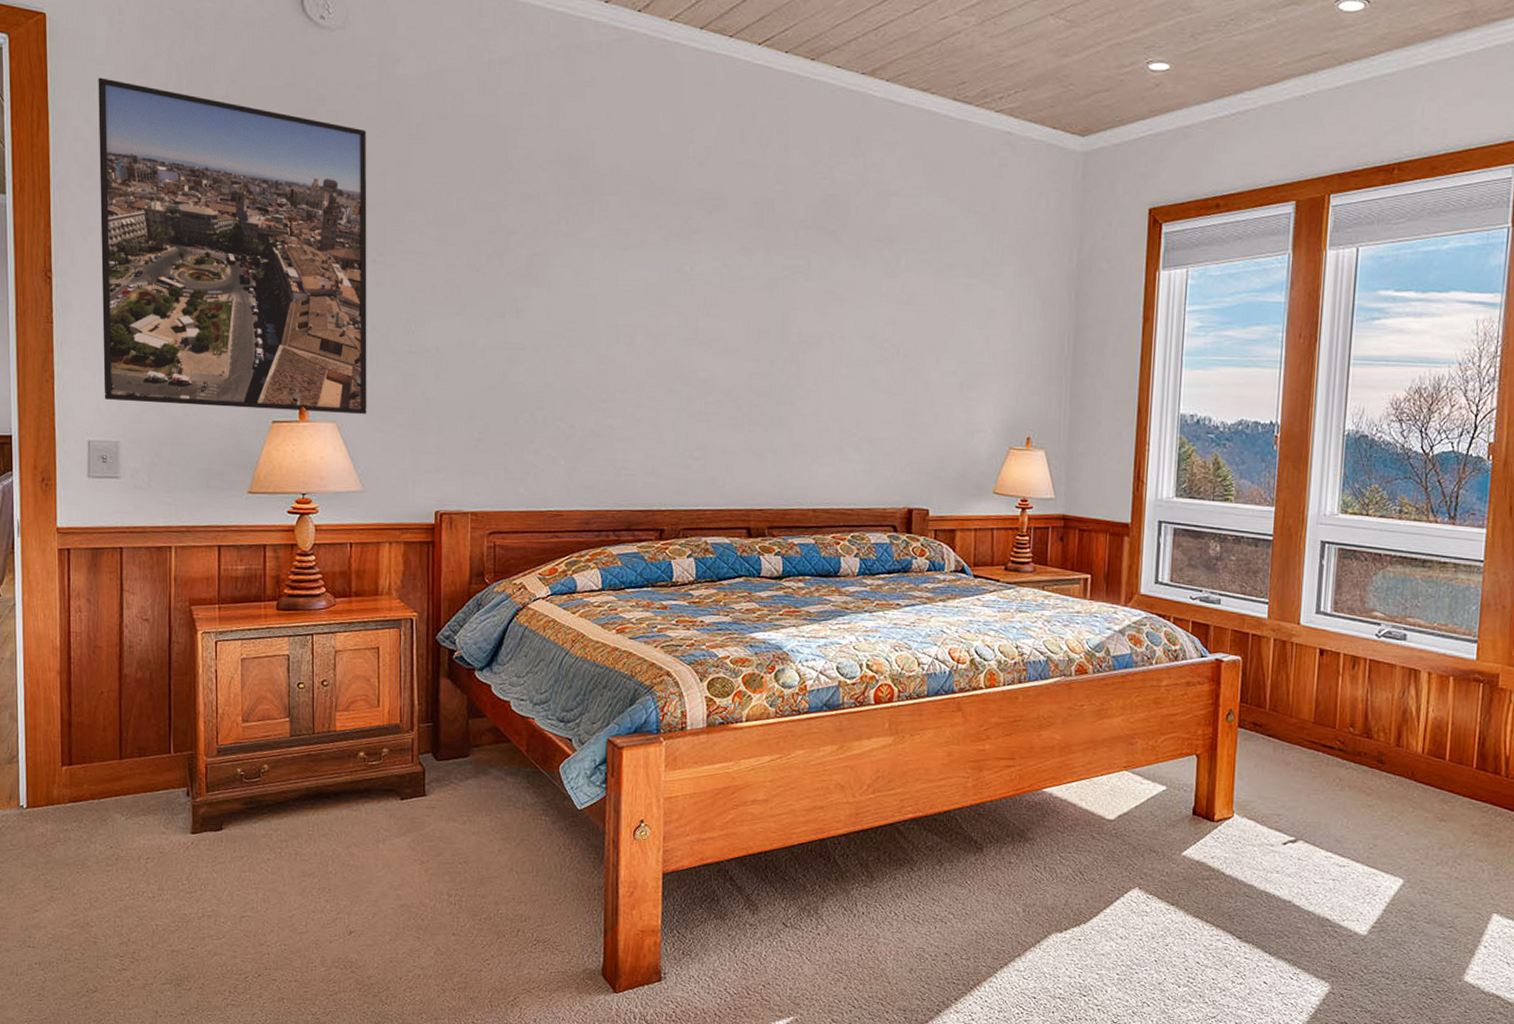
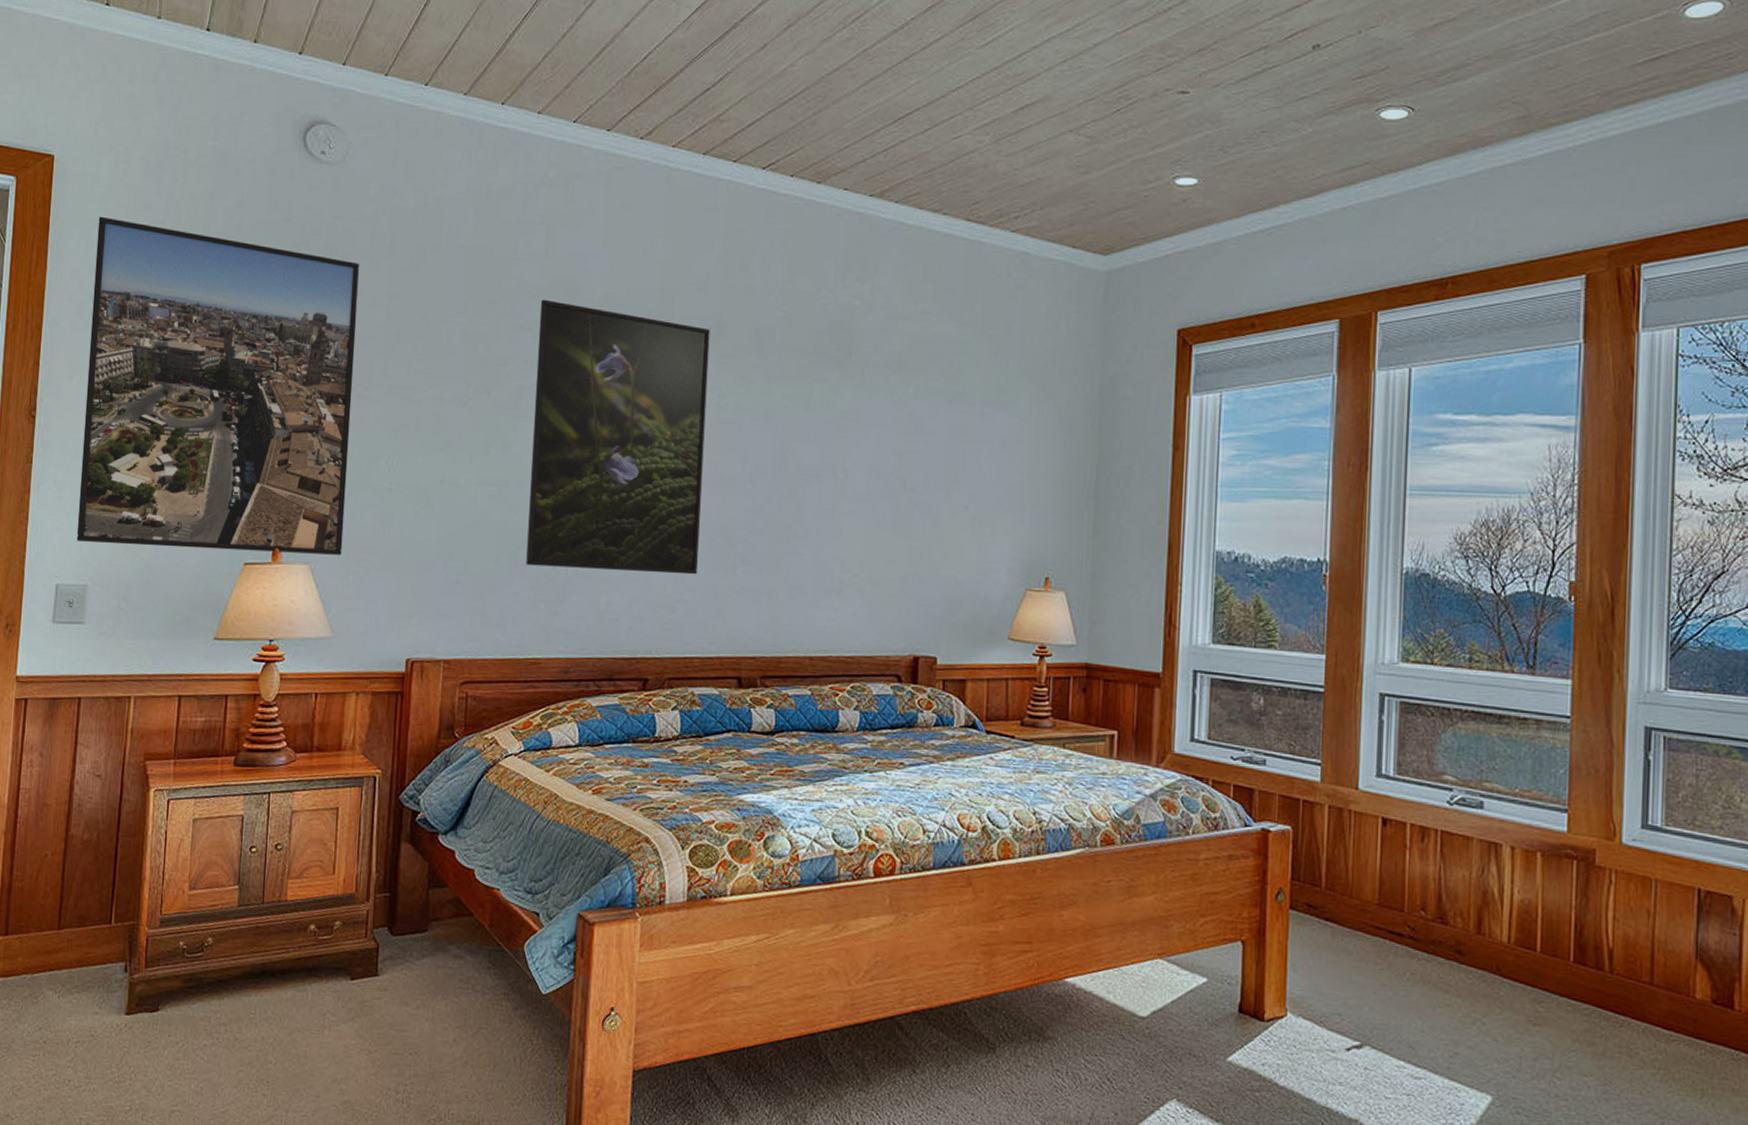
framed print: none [544,169,712,434] -> present [526,299,710,575]

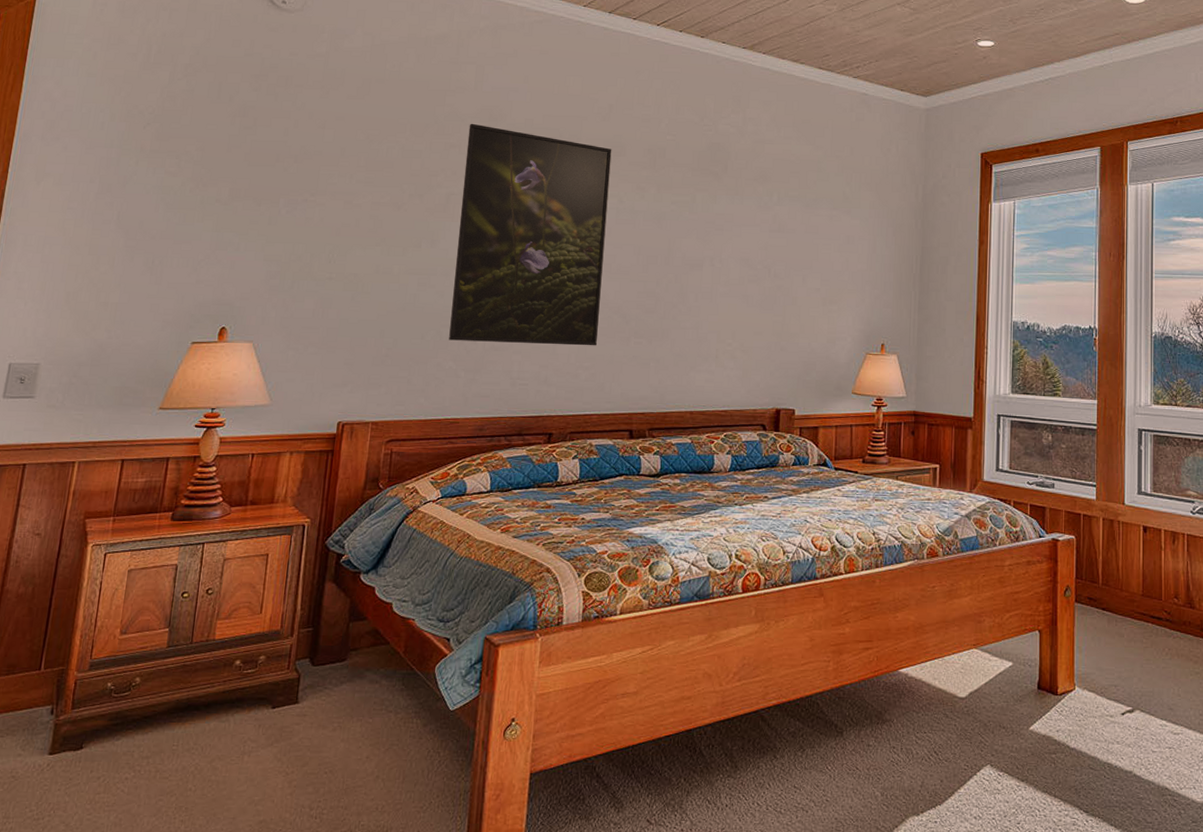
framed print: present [76,216,360,555] -> none [32,49,313,334]

